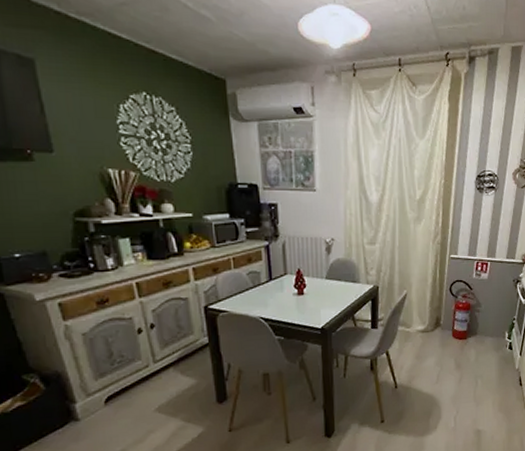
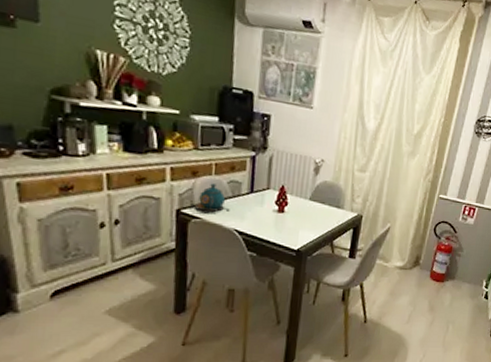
teapot: none [215,277,253,305] -> present [189,183,230,213]

